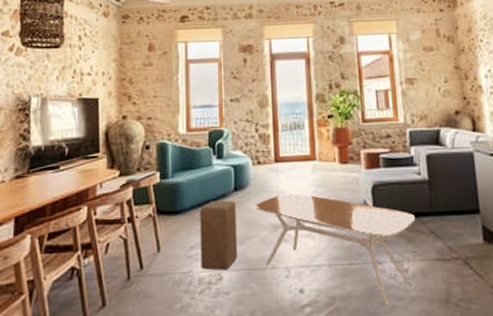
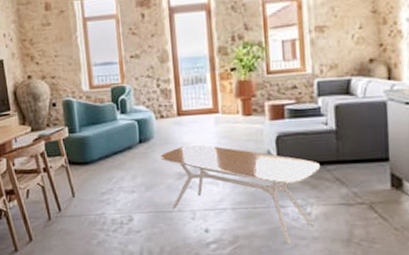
wooden block: present [200,200,237,271] -> none [108,152,146,213]

